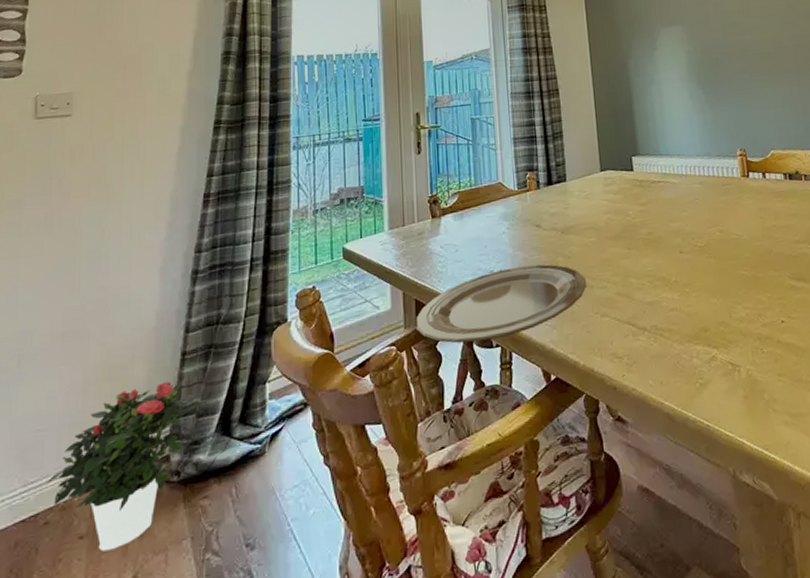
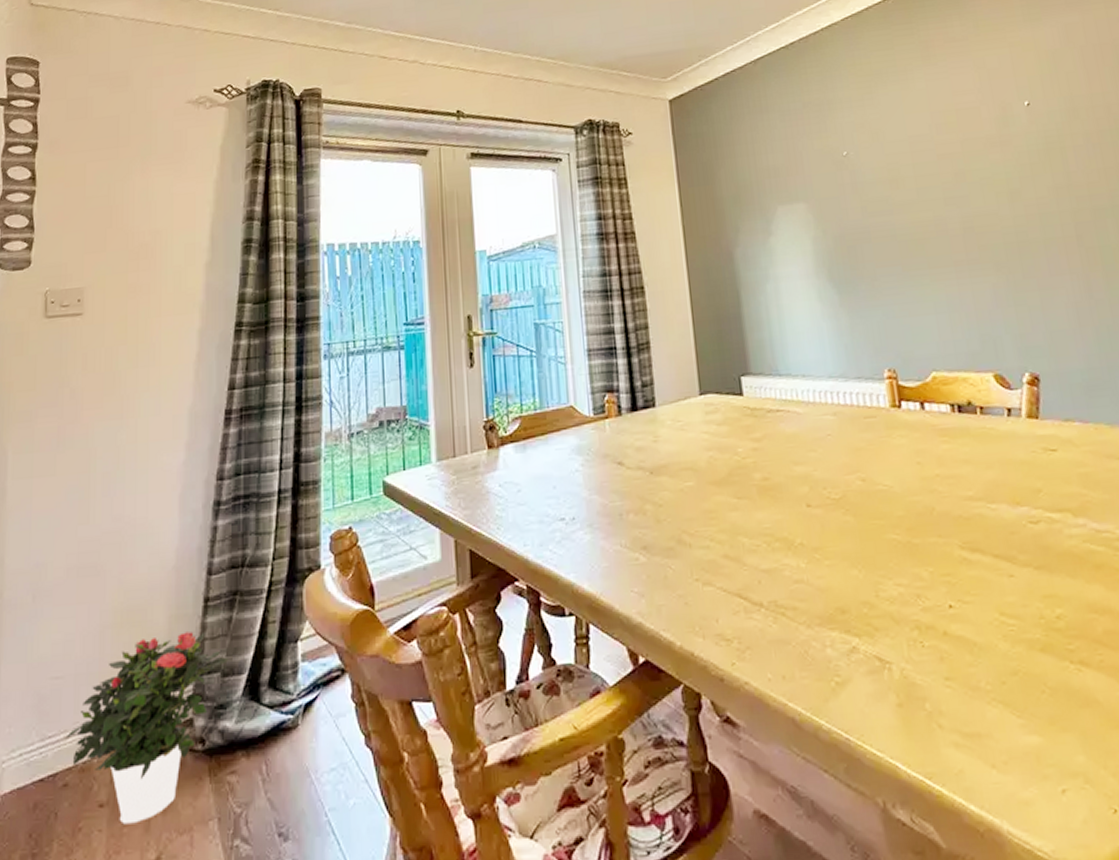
plate: present [415,264,587,343] -> none [469,513,684,609]

